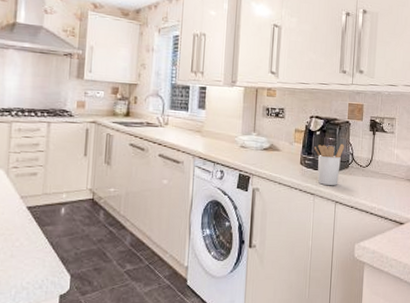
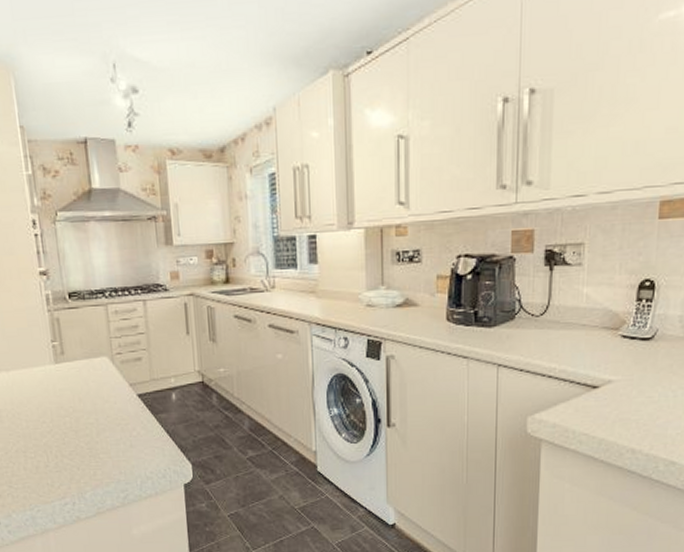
utensil holder: present [314,143,345,185] -> none [465,287,508,344]

